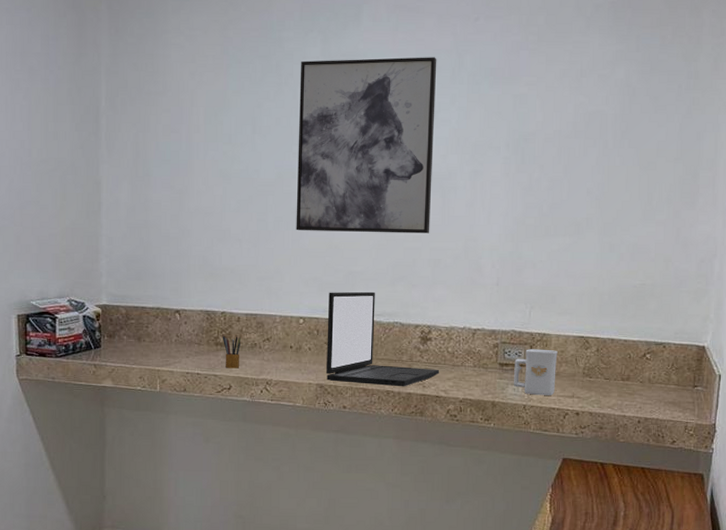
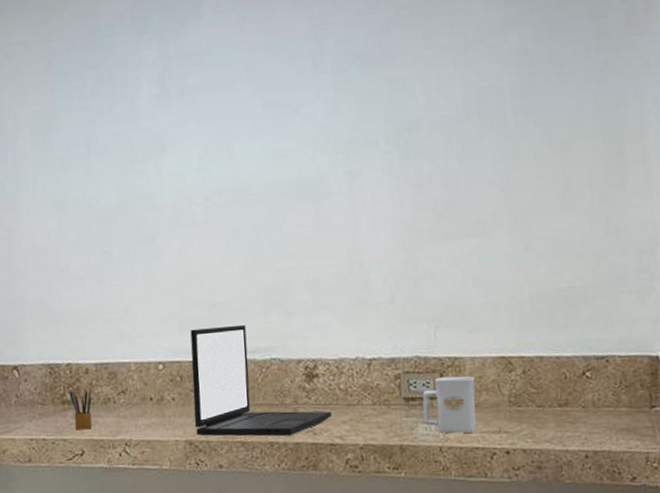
wall art: present [296,57,437,234] -> none [136,46,305,261]

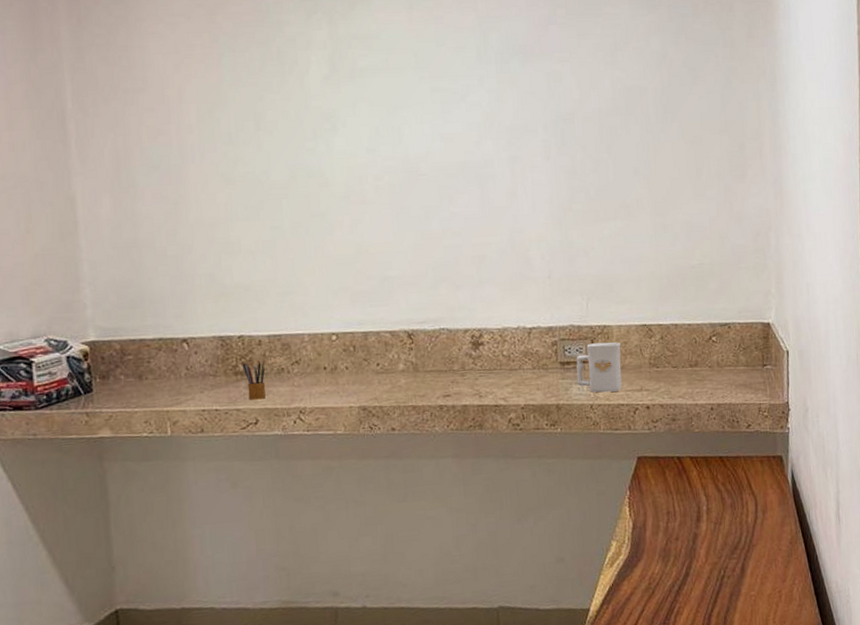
laptop: present [190,324,332,437] -> none [363,297,496,402]

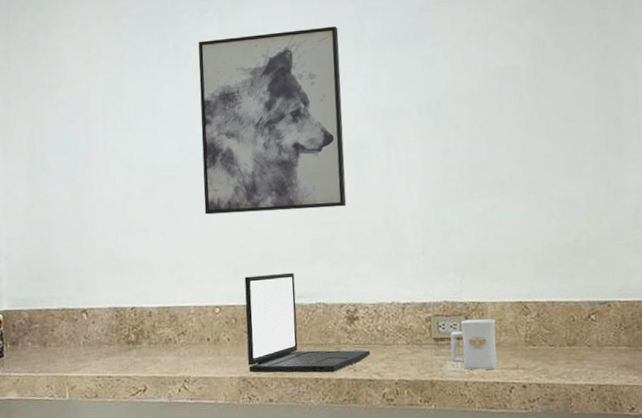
pencil box: present [242,361,266,400] -> none [133,331,154,368]
wall art: none [306,36,471,236] -> present [198,26,347,215]
laptop: none [363,297,496,402] -> present [244,272,371,373]

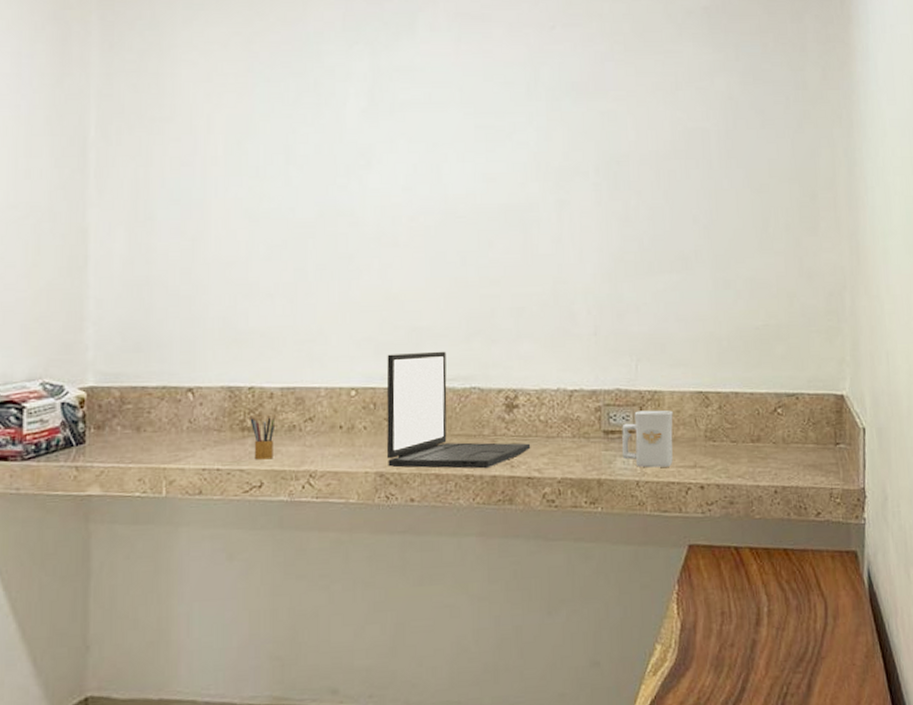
pencil box: none [133,331,154,368] -> present [250,415,274,460]
wall art: present [198,26,347,215] -> none [343,71,510,280]

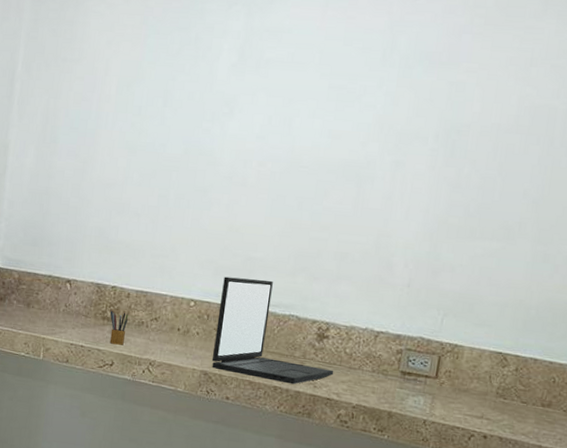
mug: present [622,410,673,468] -> none [414,359,470,413]

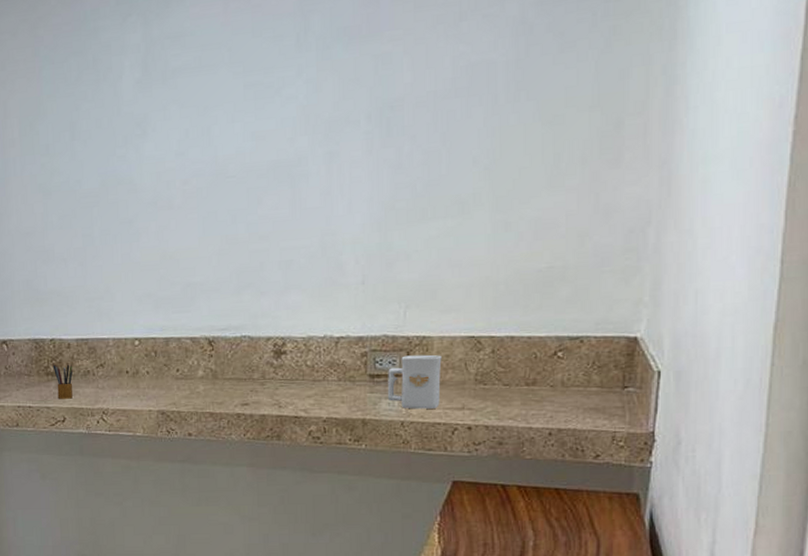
laptop: present [211,276,334,385] -> none [165,303,298,409]
mug: none [414,359,470,413] -> present [387,354,442,409]

